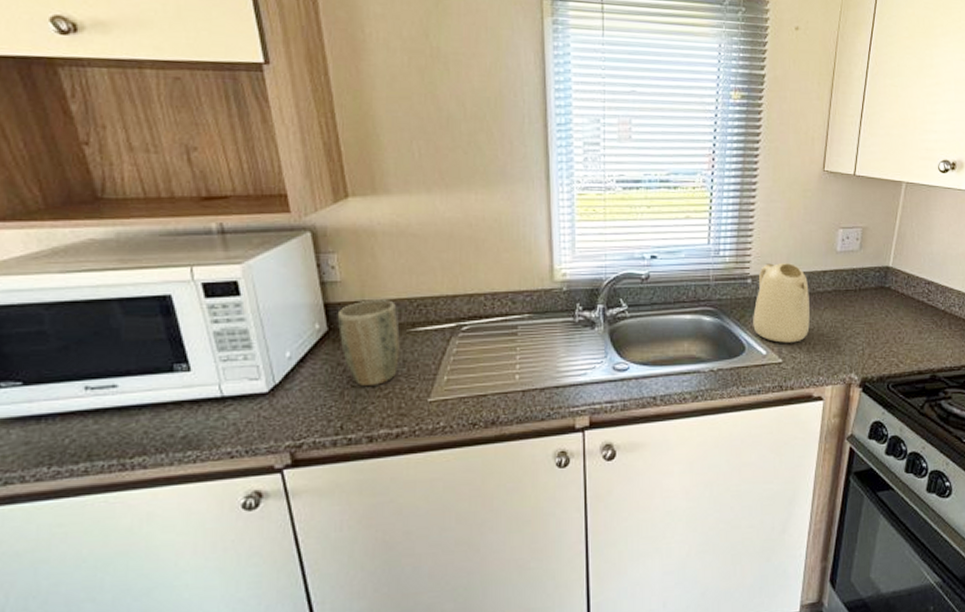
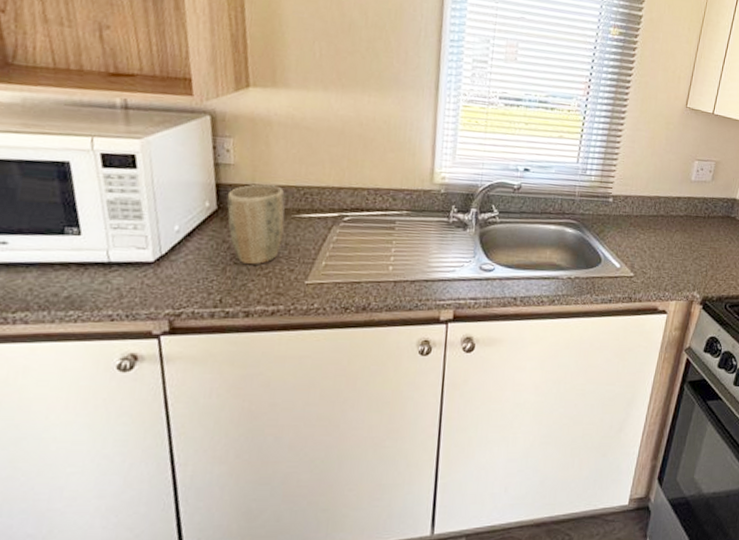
kettle: present [753,263,810,343] -> none [610,185,664,260]

